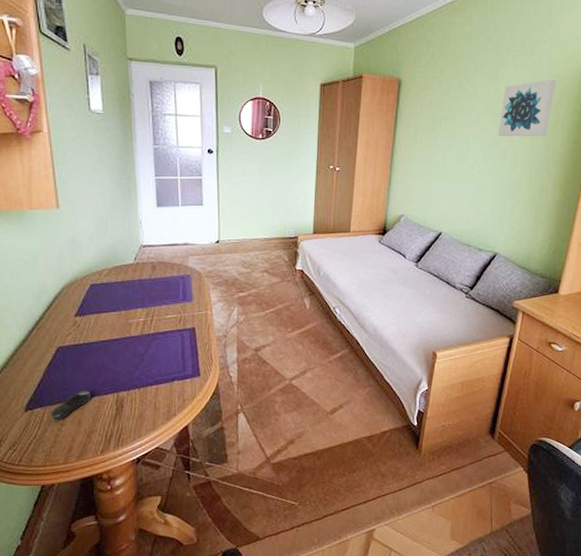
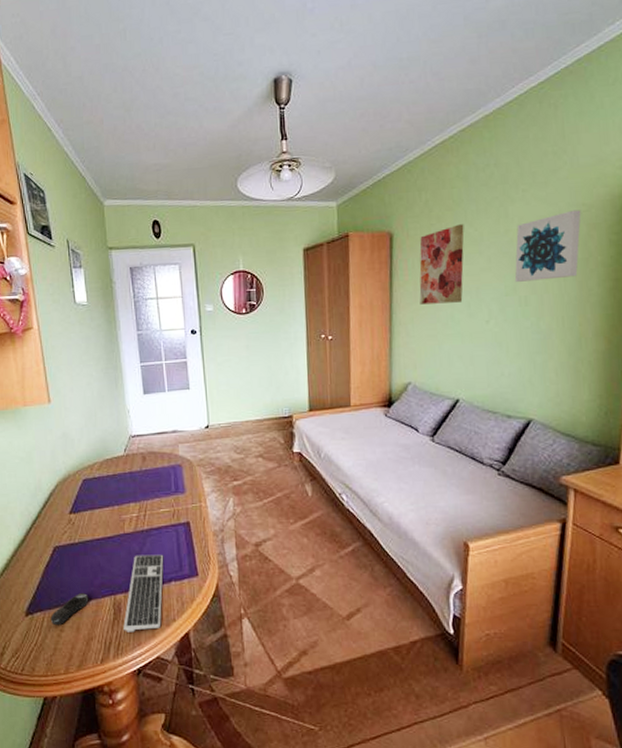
keyboard: none [125,356,168,426] -> present [123,554,164,632]
wall art: none [418,79,462,149] -> present [419,224,464,305]

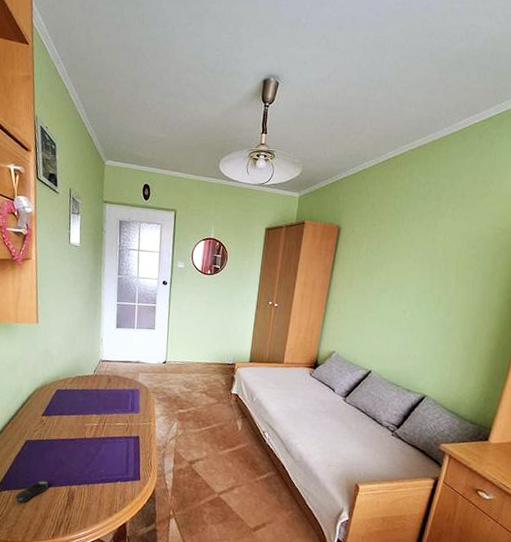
keyboard: present [123,554,164,632] -> none [74,456,115,517]
wall art: present [419,224,464,305] -> none [353,228,400,293]
wall art: present [514,210,582,282] -> none [432,231,496,286]

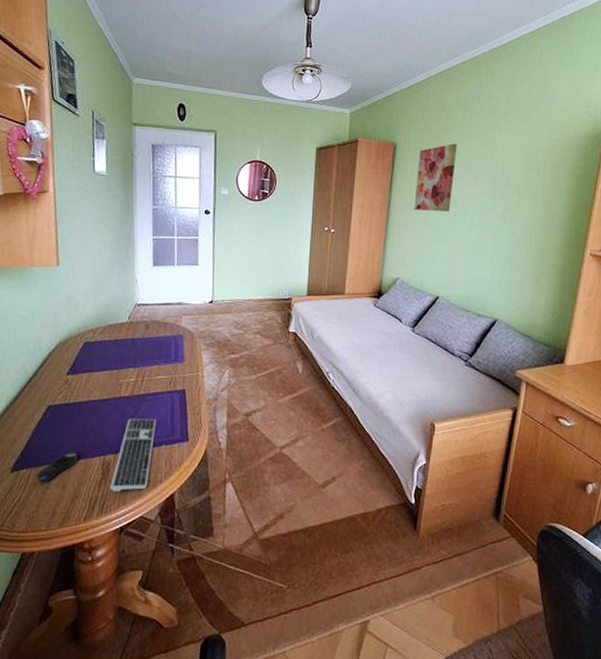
keyboard: none [74,456,115,517] -> present [110,418,157,492]
wall art: none [353,228,400,293] -> present [414,143,457,212]

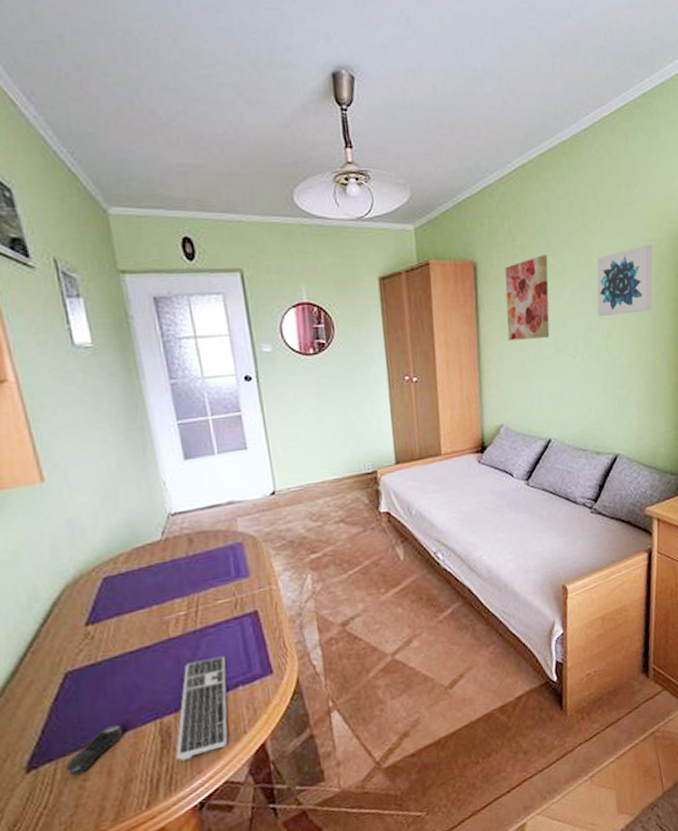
wall art: none [494,144,554,201] -> present [596,244,653,316]

